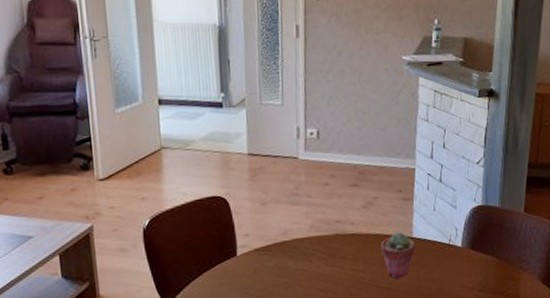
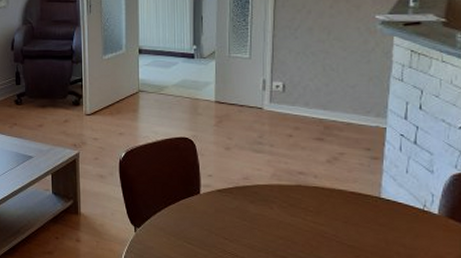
potted succulent: present [380,232,415,278] -> none [344,190,384,238]

